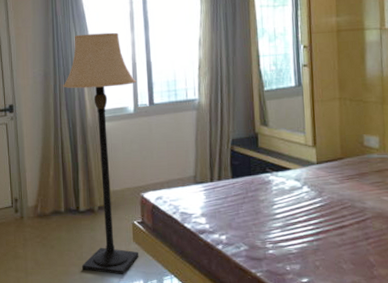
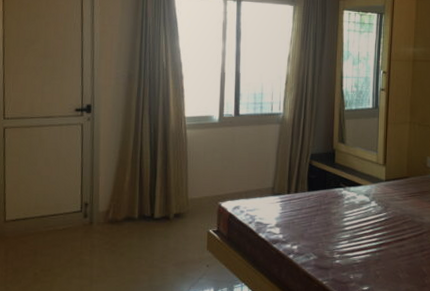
lamp: present [62,32,139,275] -> none [146,39,224,283]

